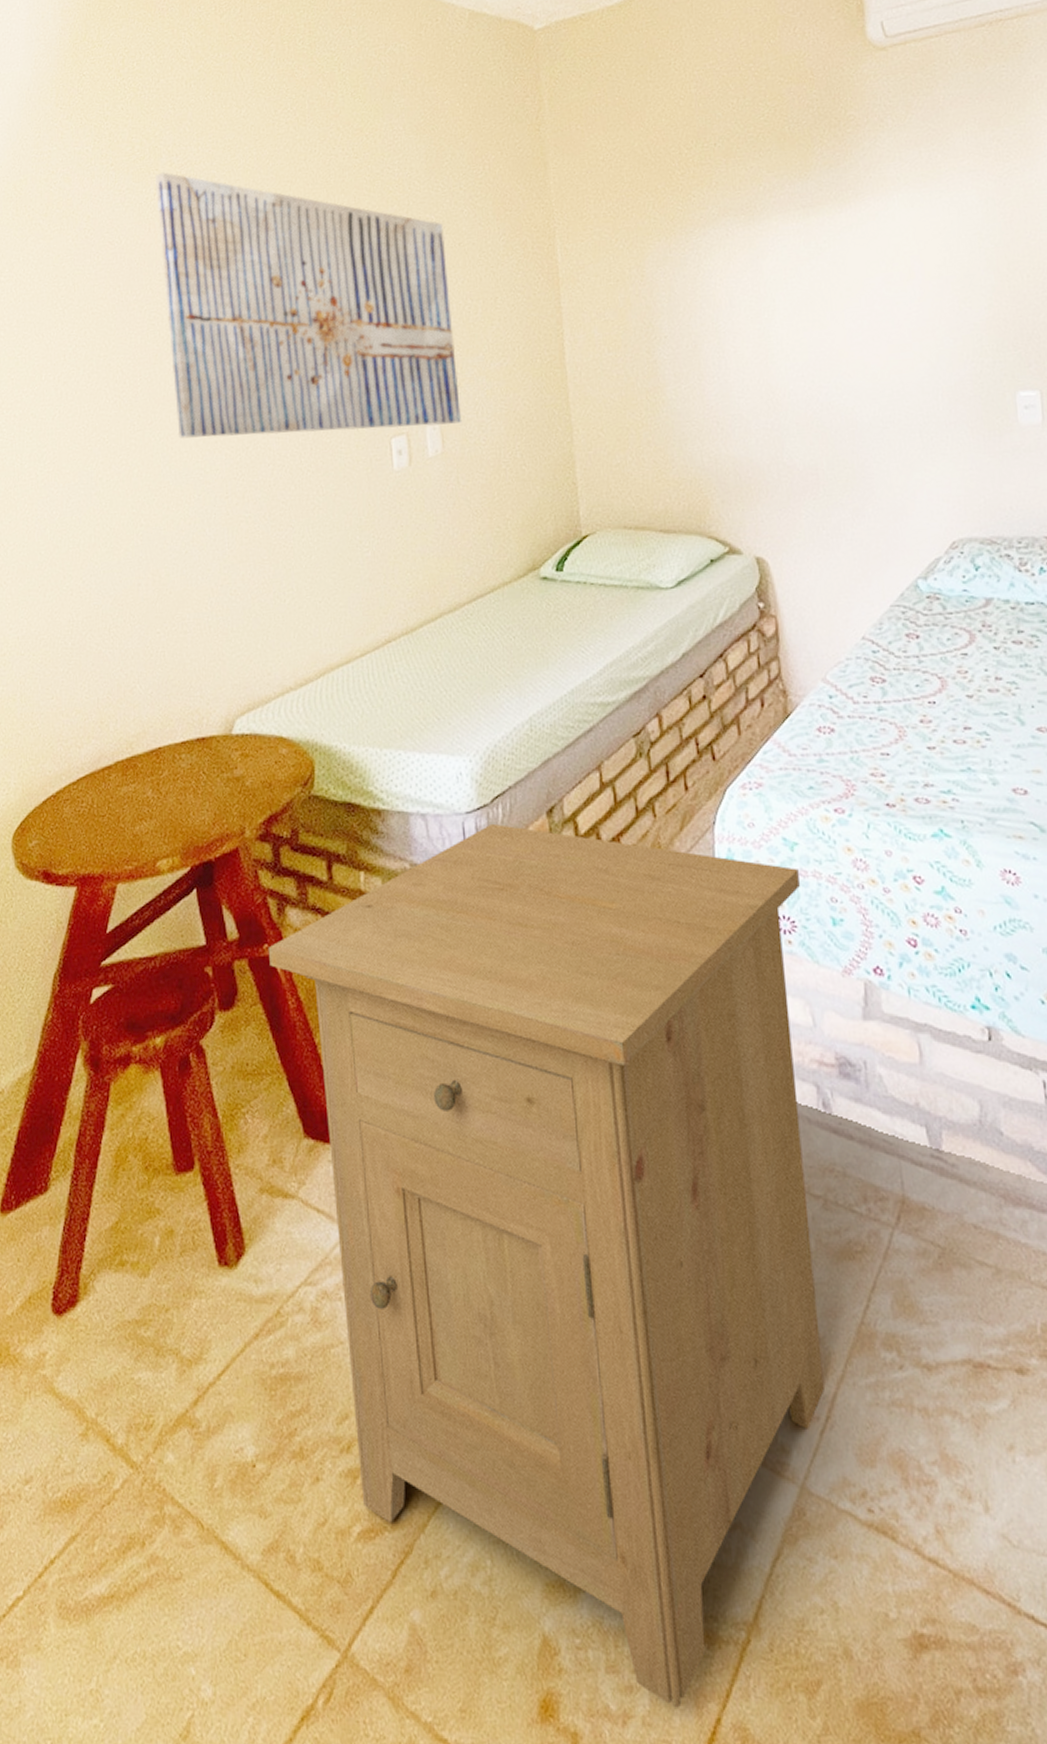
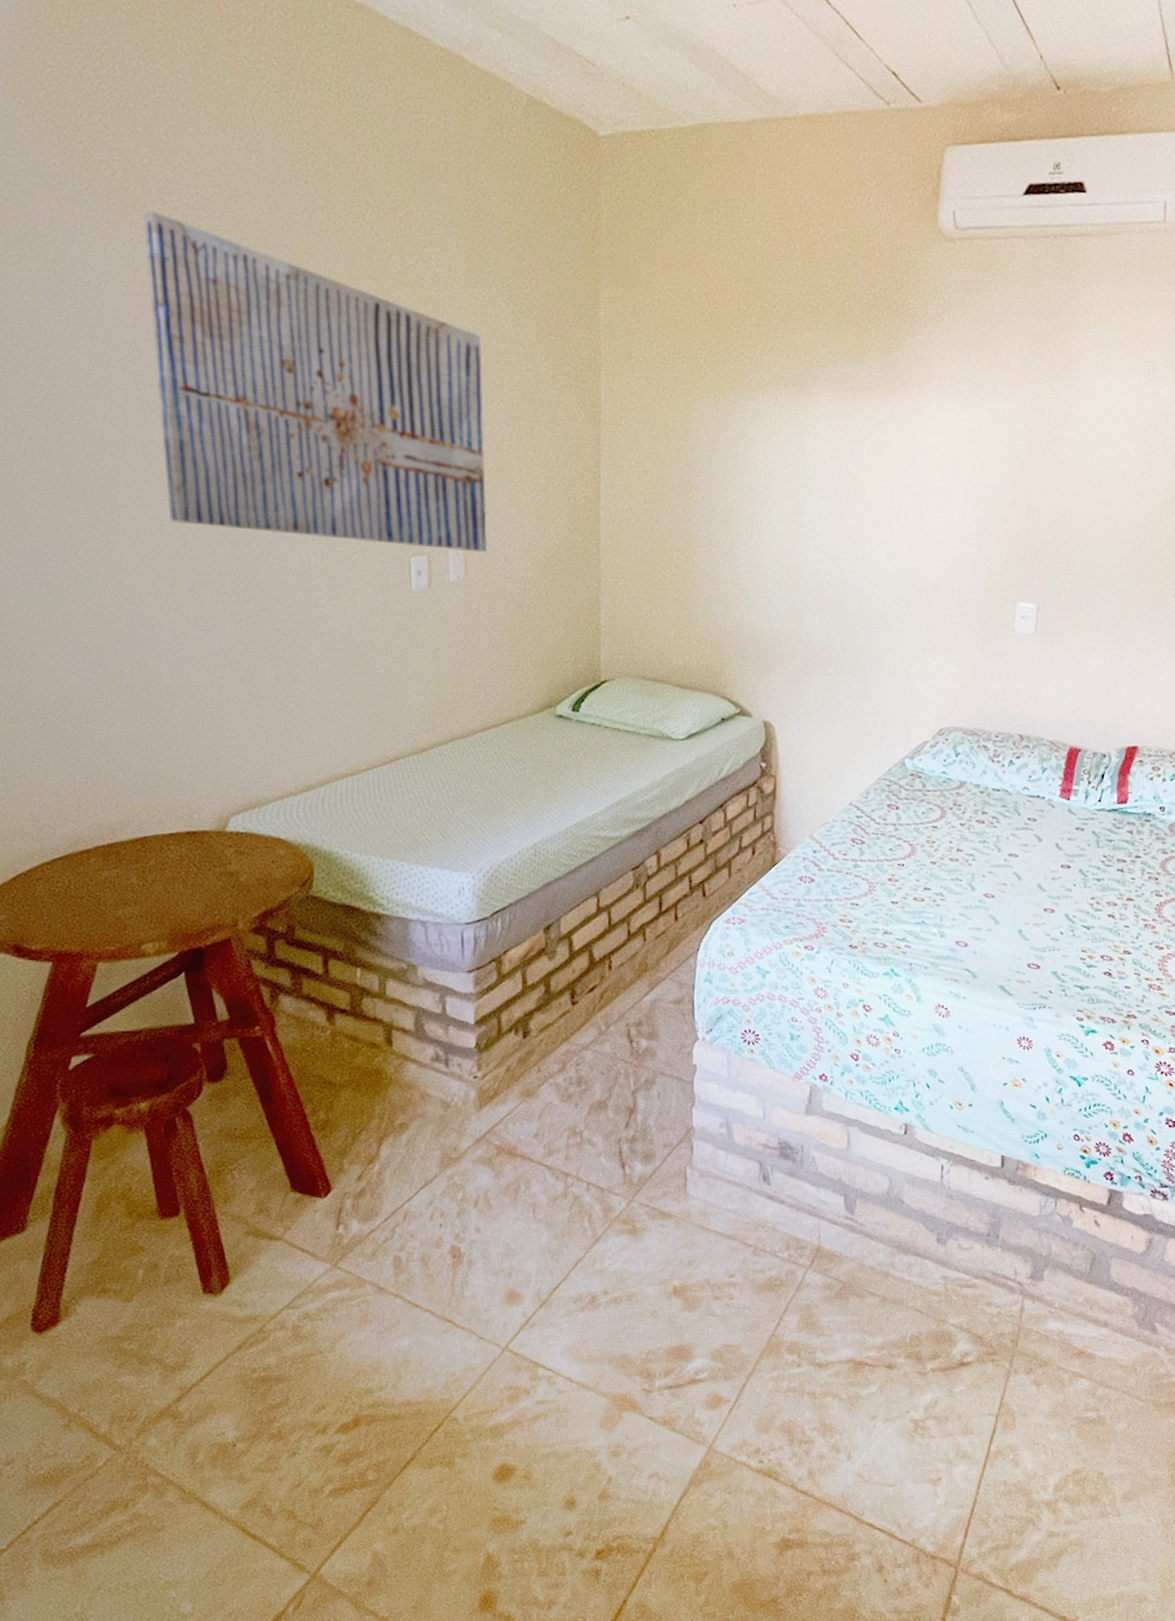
nightstand: present [268,823,824,1708] -> none [259,935,767,1596]

